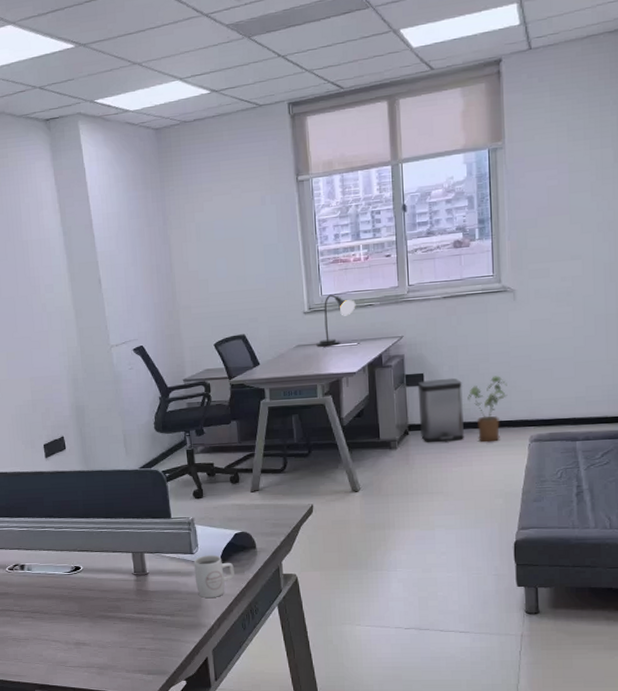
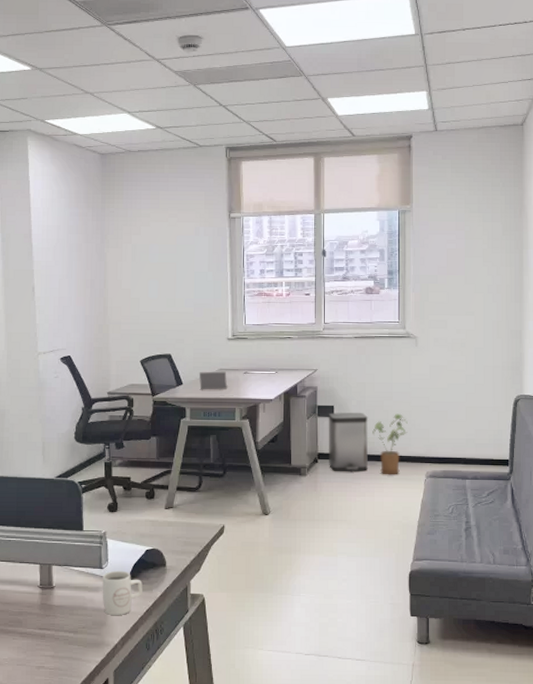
laptop computer: none [277,347,307,369] -> present [199,371,228,390]
desk lamp: present [316,294,356,347] -> none [237,324,276,373]

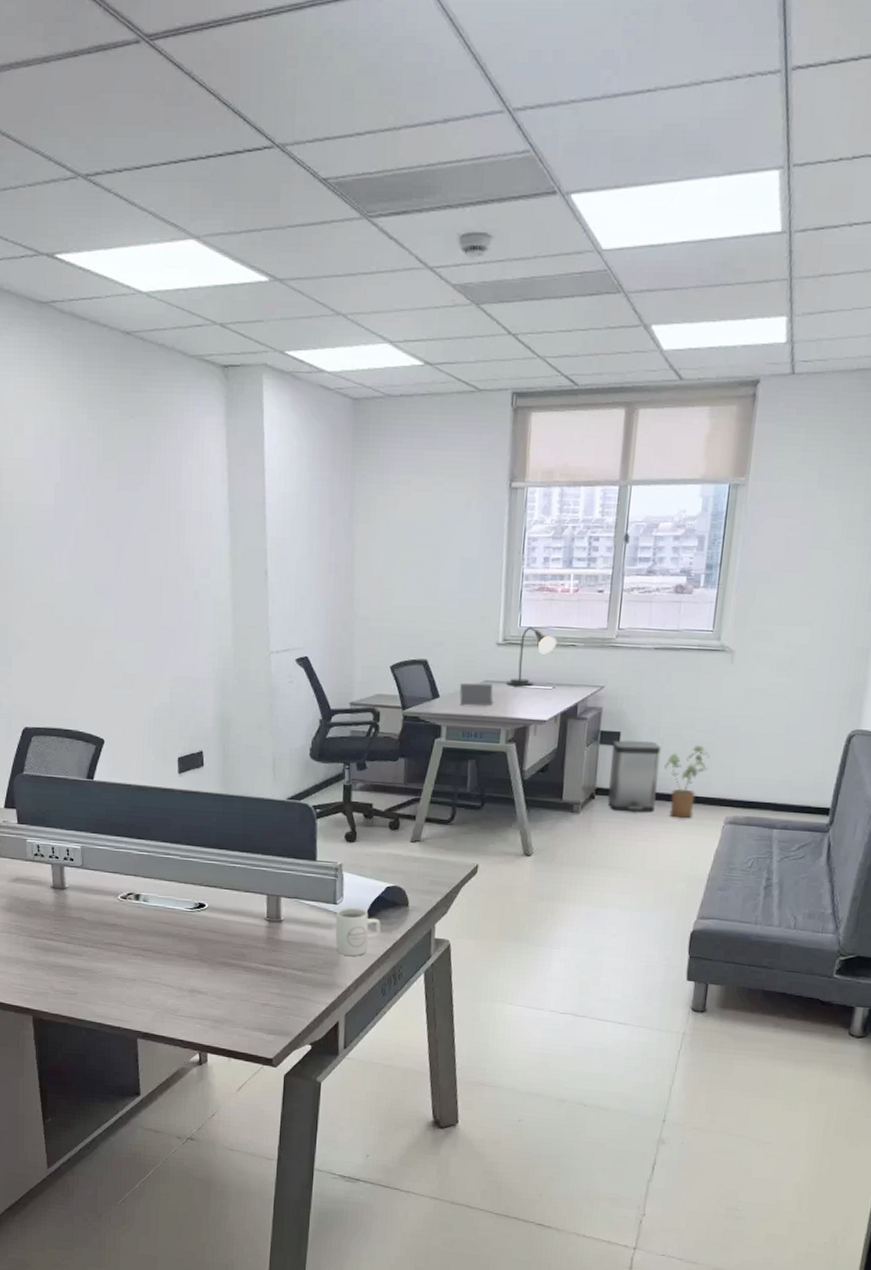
desk lamp: none [237,324,276,373] -> present [506,626,557,687]

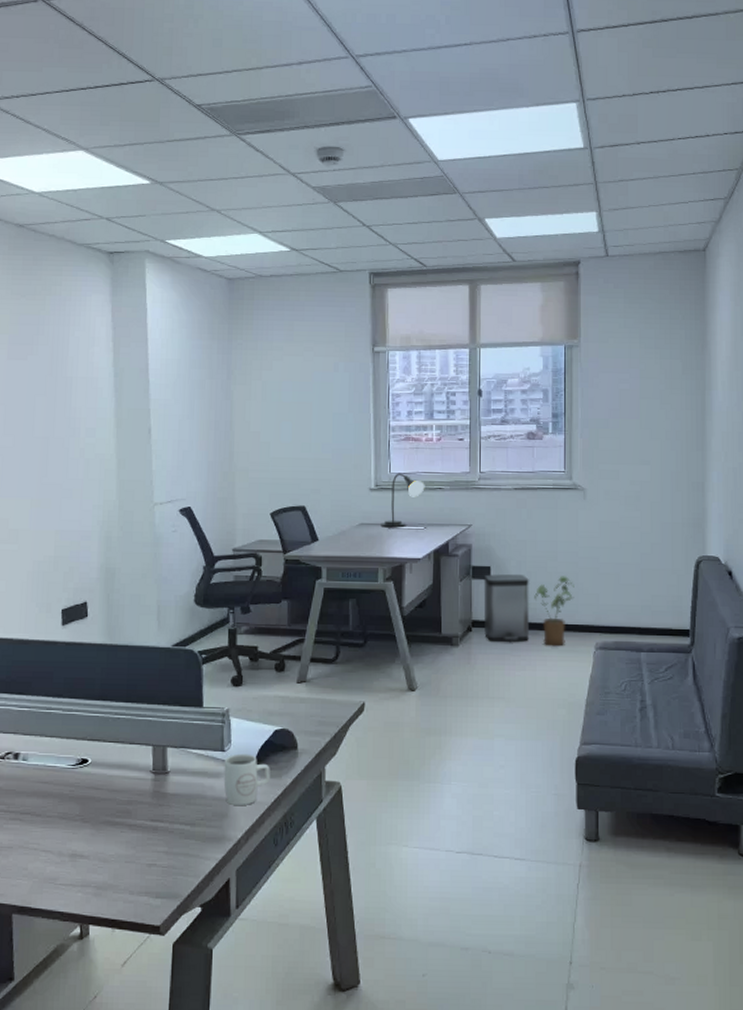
laptop computer: present [459,683,494,706] -> none [337,526,370,548]

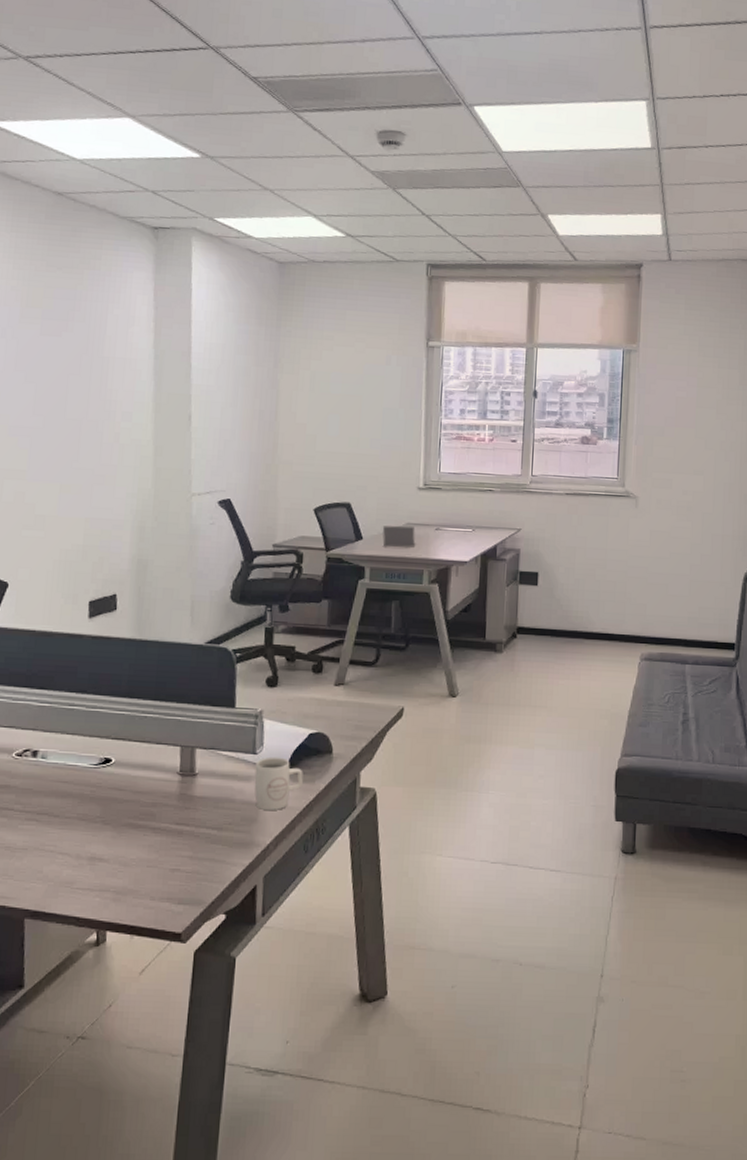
laptop computer: none [337,526,370,548] -> present [382,525,416,548]
desk lamp: present [381,473,425,528] -> none [428,472,475,529]
pedal bin: present [483,573,530,643] -> none [529,580,577,651]
house plant: present [534,576,574,647] -> none [581,584,622,656]

